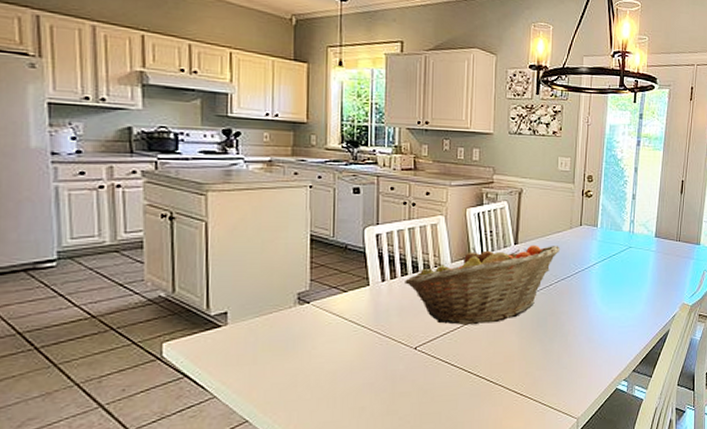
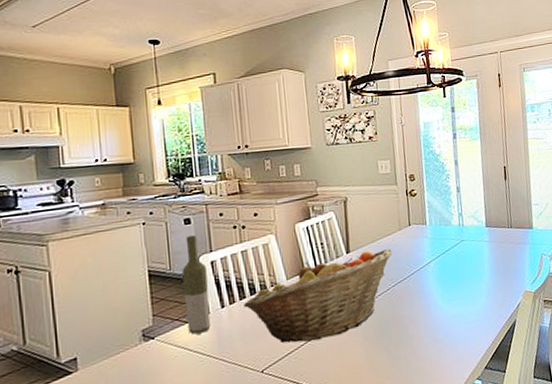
bottle: none [344,206,371,304] -> present [182,235,211,335]

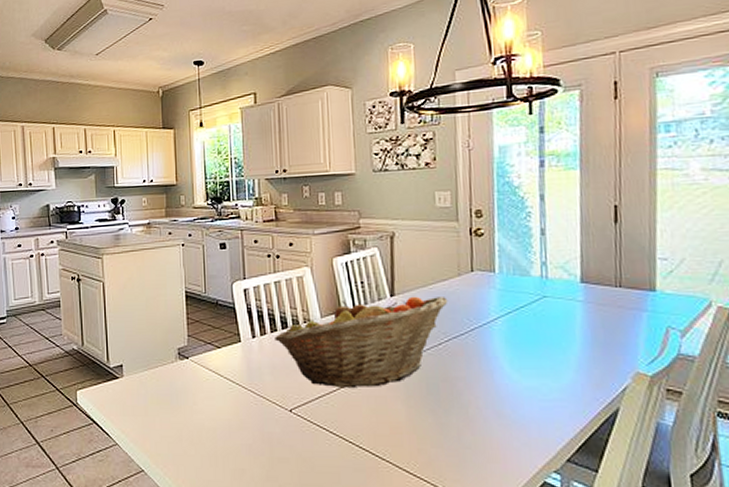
bottle: present [182,235,211,335] -> none [216,261,242,360]

